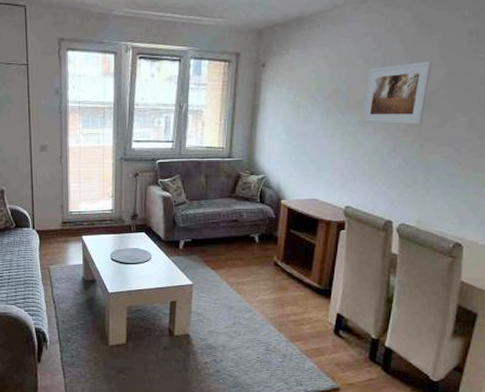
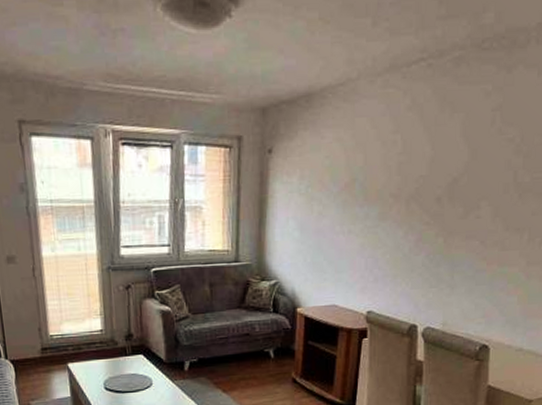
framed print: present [361,61,433,125] -> none [381,144,455,217]

